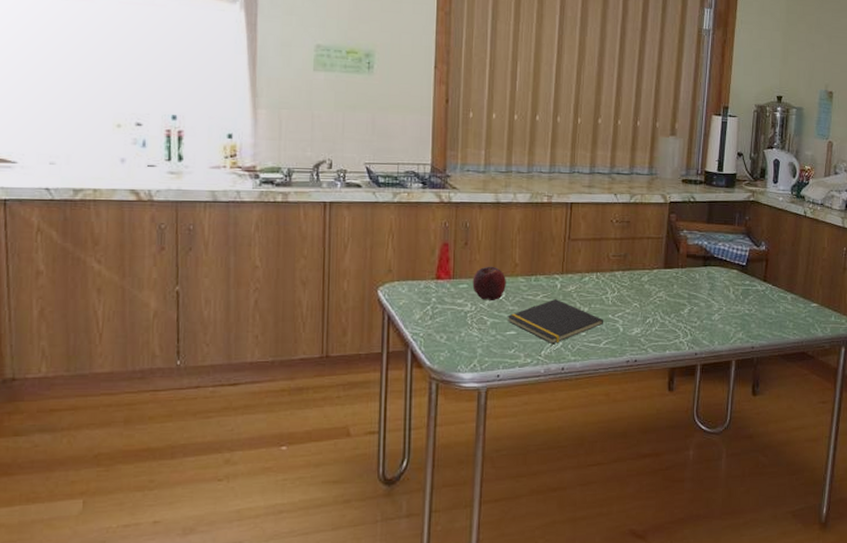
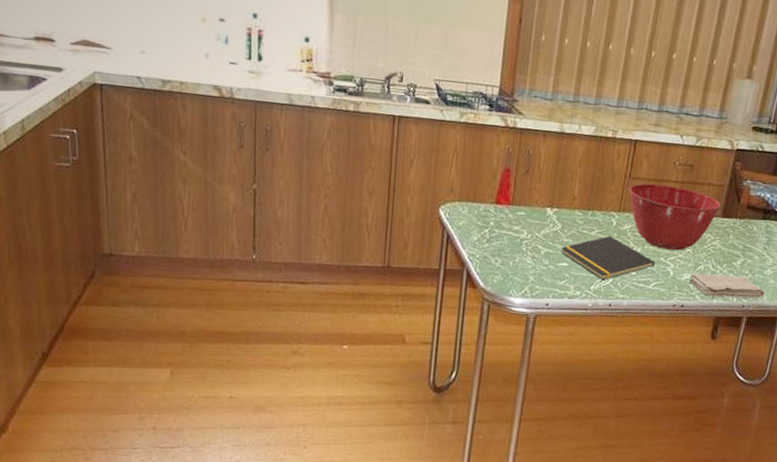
fruit: present [472,266,506,302] -> none [530,196,564,232]
mixing bowl: none [570,242,662,306] -> present [629,183,722,251]
washcloth: none [639,325,715,348] -> present [689,273,765,299]

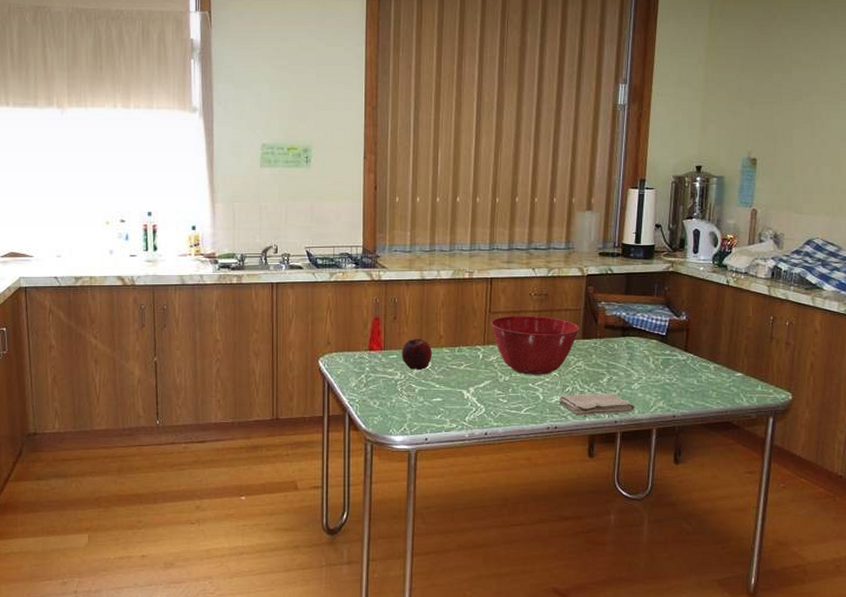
fruit: none [530,196,564,232] -> present [401,338,432,371]
notepad: present [560,235,656,280] -> none [433,368,525,410]

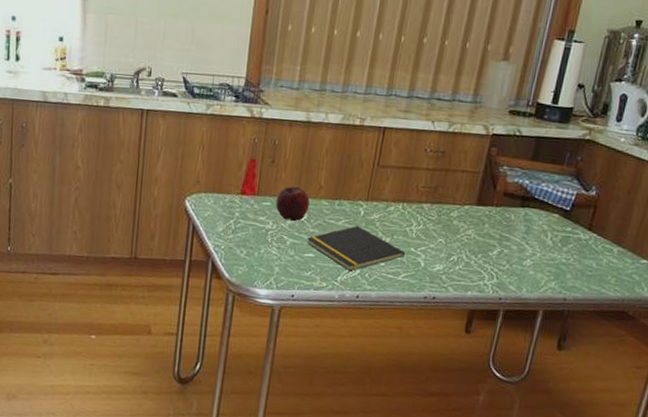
notepad: none [433,368,525,410] -> present [306,225,406,271]
mixing bowl: present [491,315,580,375] -> none [377,171,476,241]
washcloth: present [559,393,635,416] -> none [441,264,524,291]

